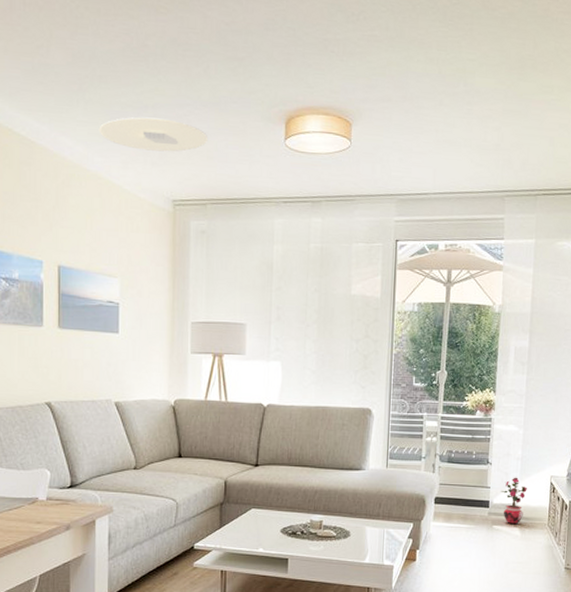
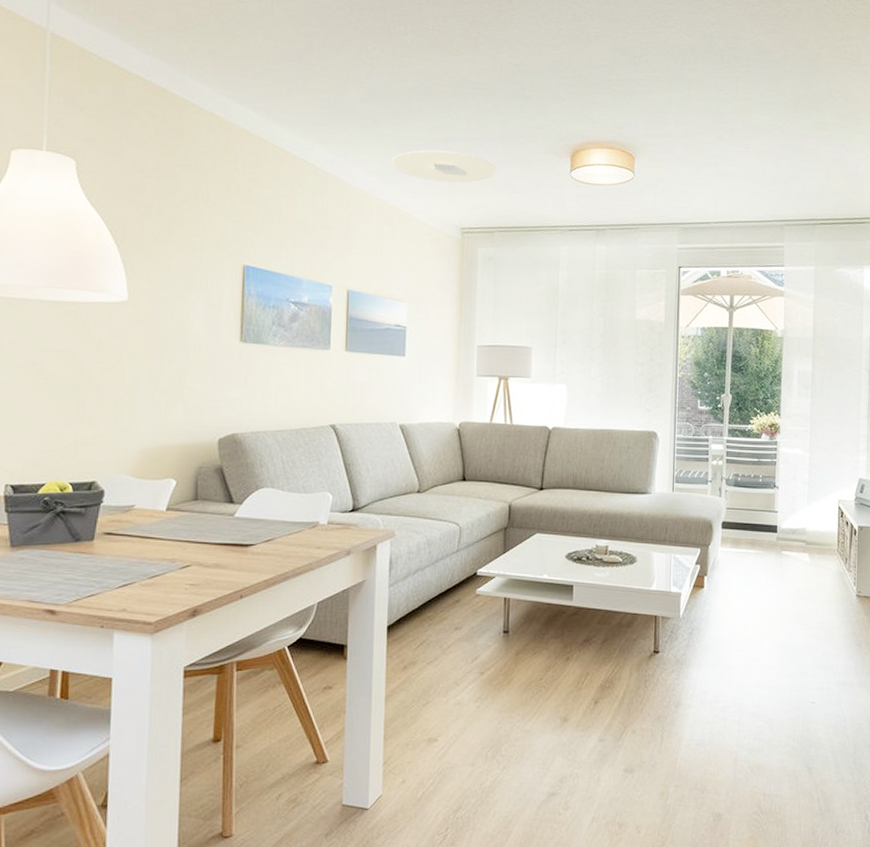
potted plant: present [501,477,527,525] -> none [788,501,815,550]

